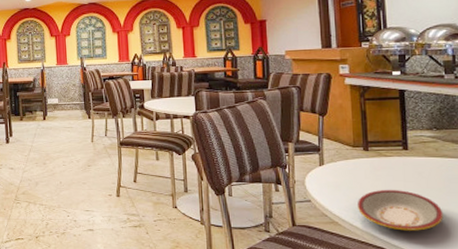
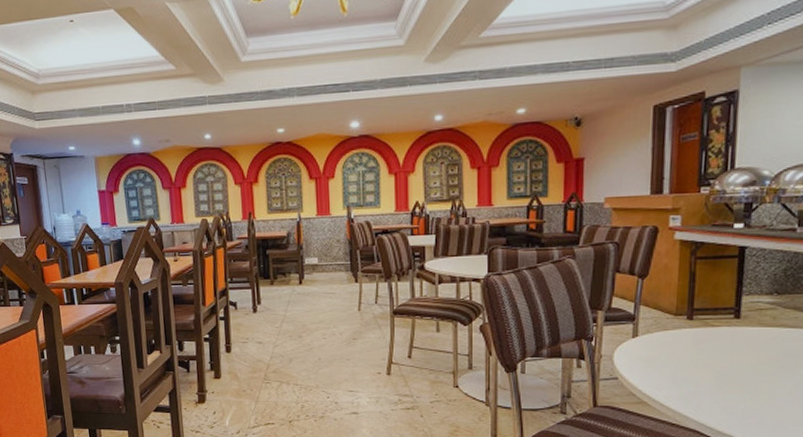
plate: present [357,189,444,231] -> none [671,364,771,411]

